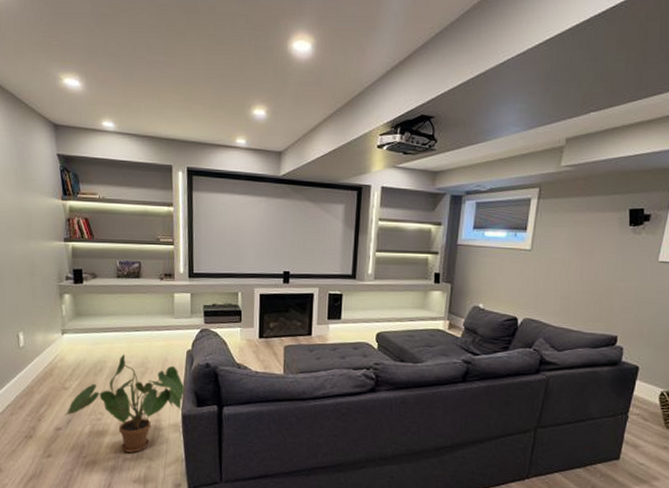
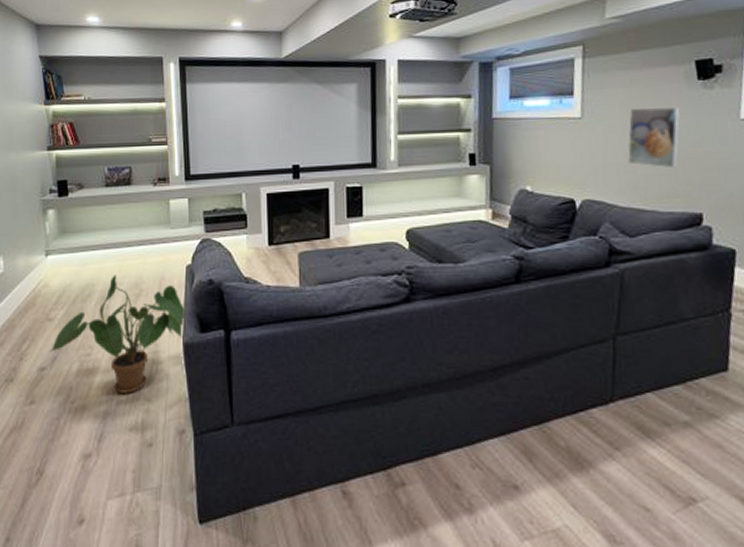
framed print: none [564,245,612,298] -> present [627,107,680,169]

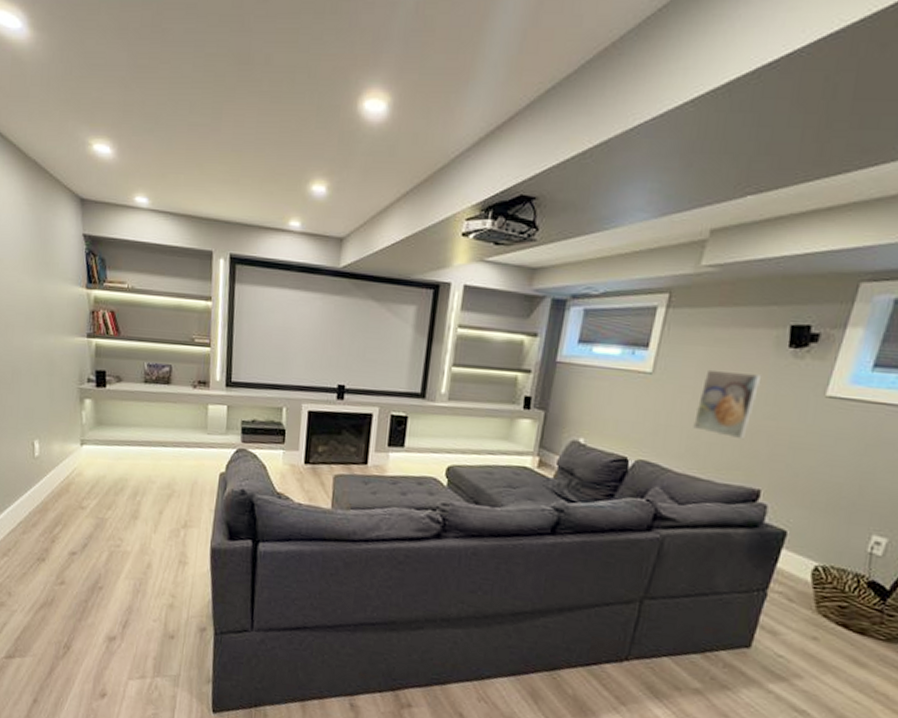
house plant: present [49,275,187,393] -> none [80,472,217,588]

